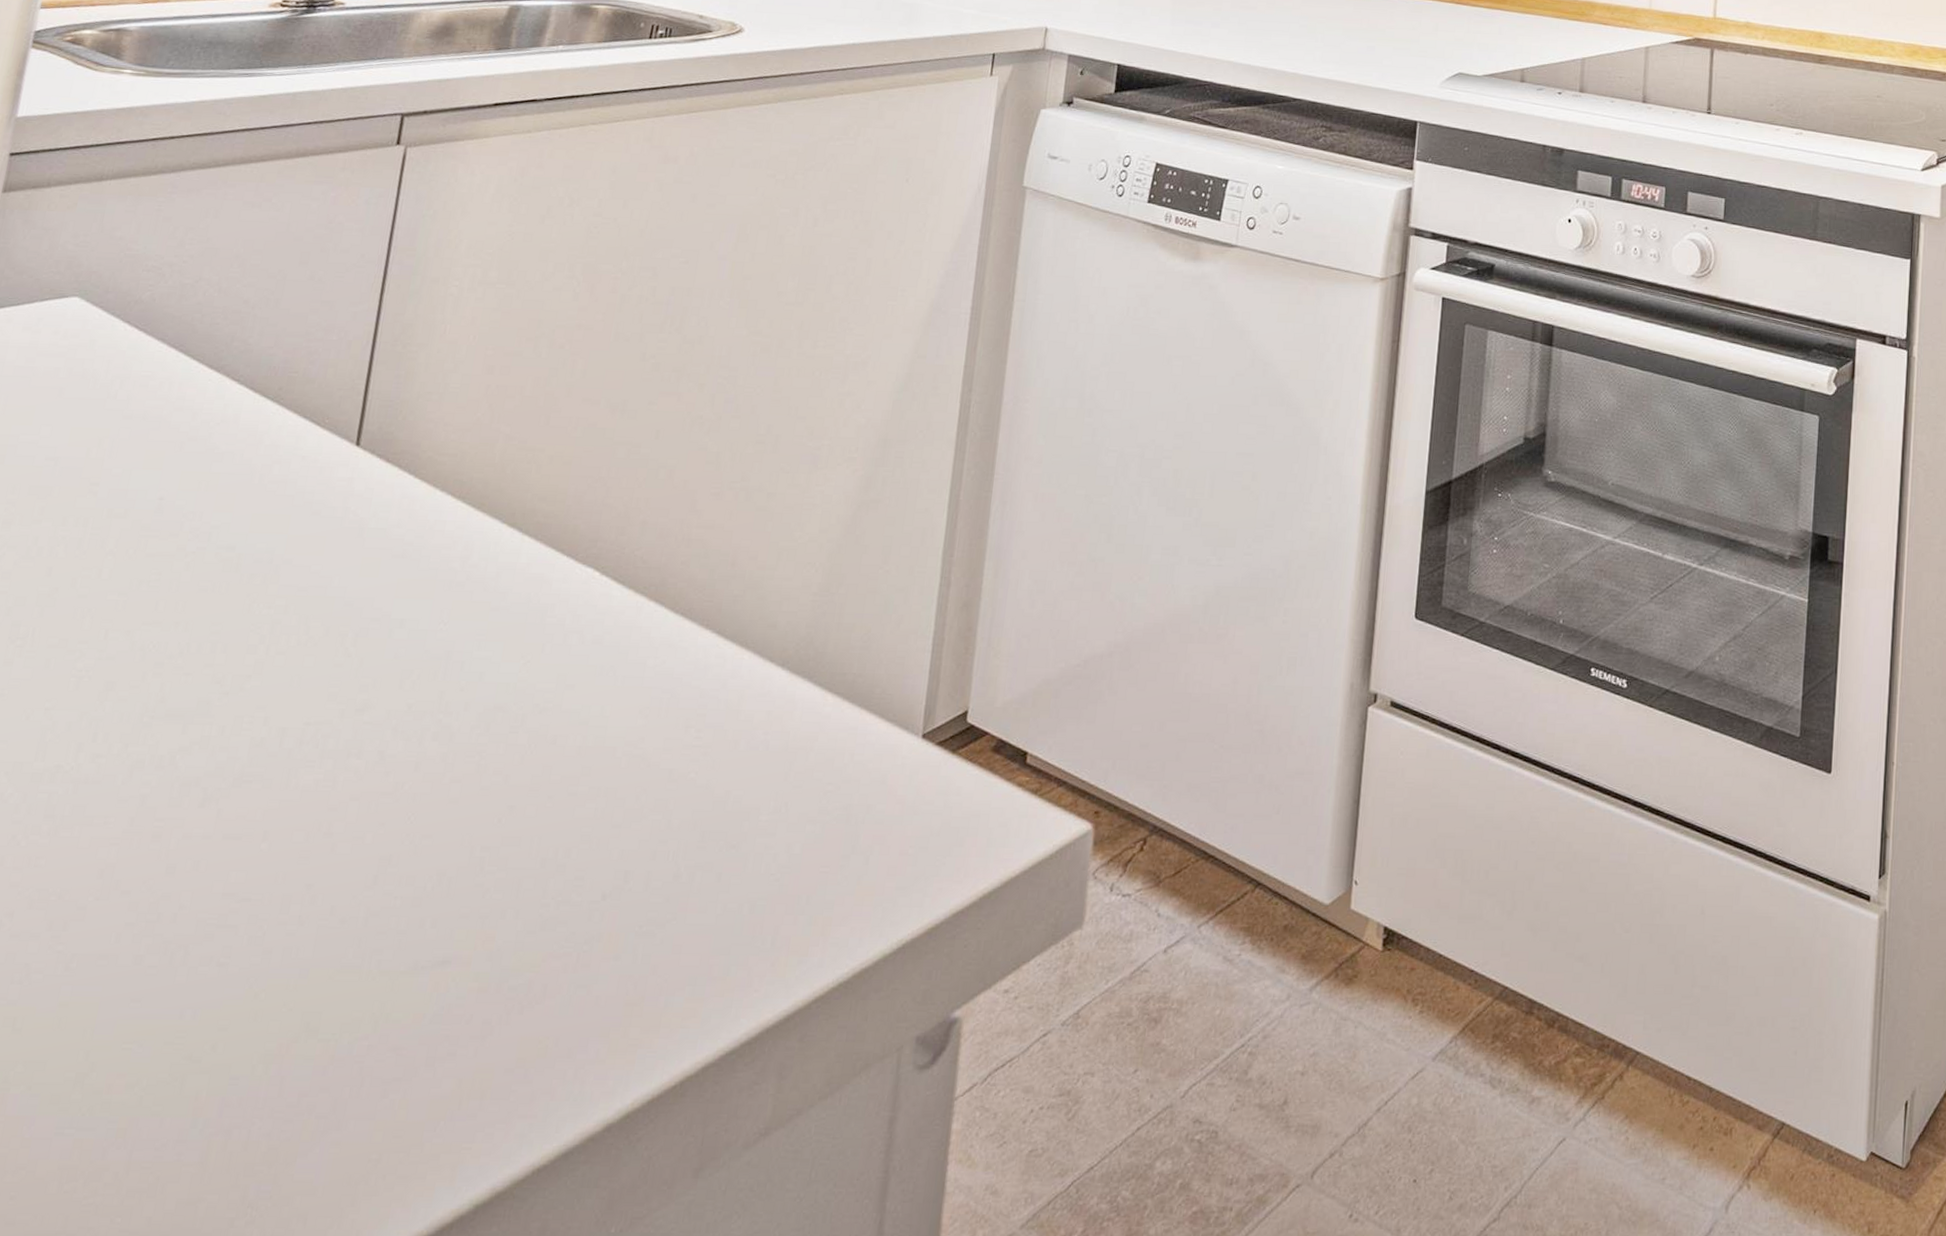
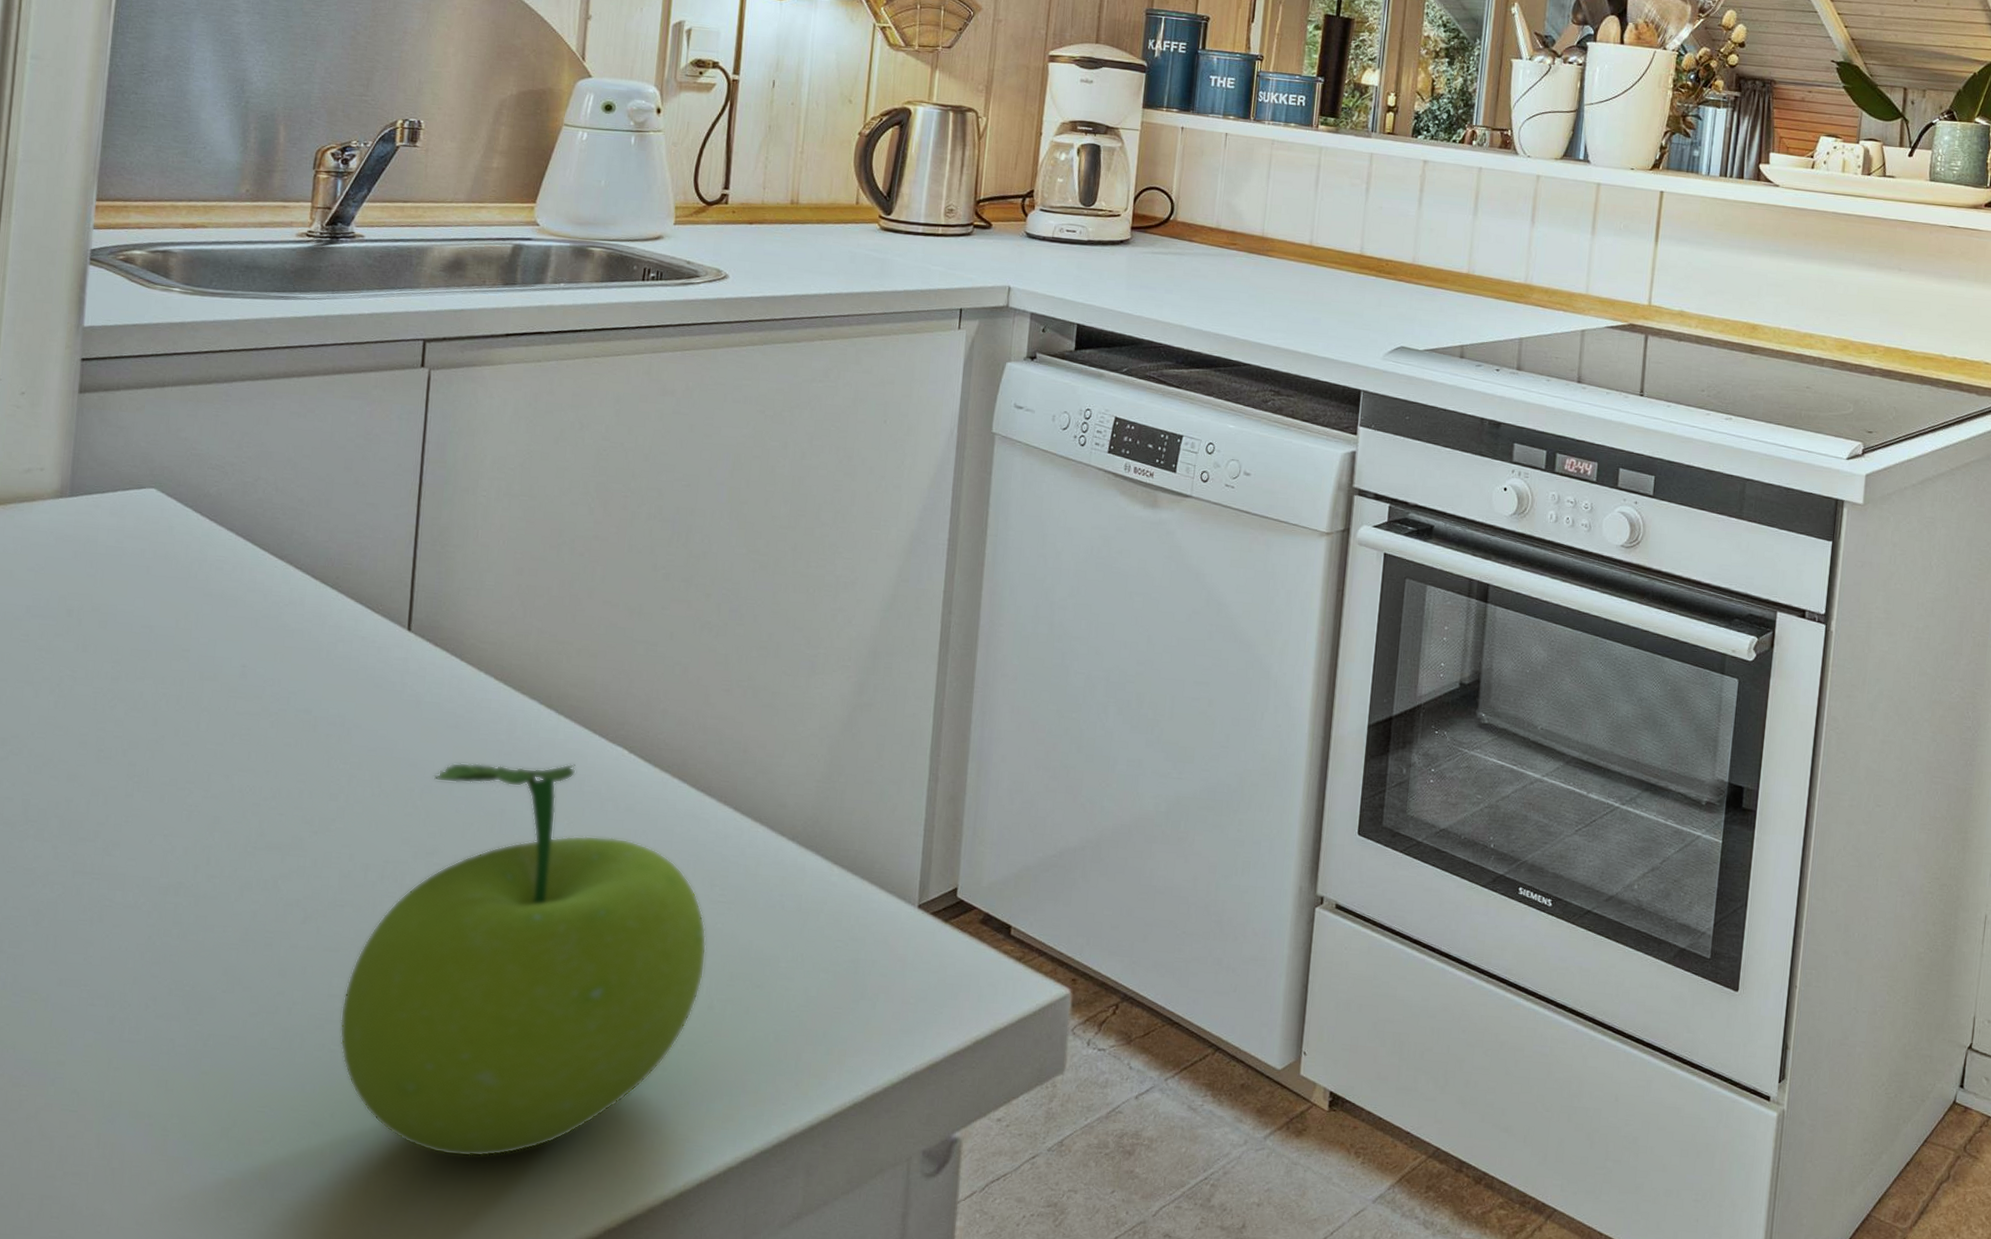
fruit: none [231,591,677,1088] -> present [339,762,707,1157]

